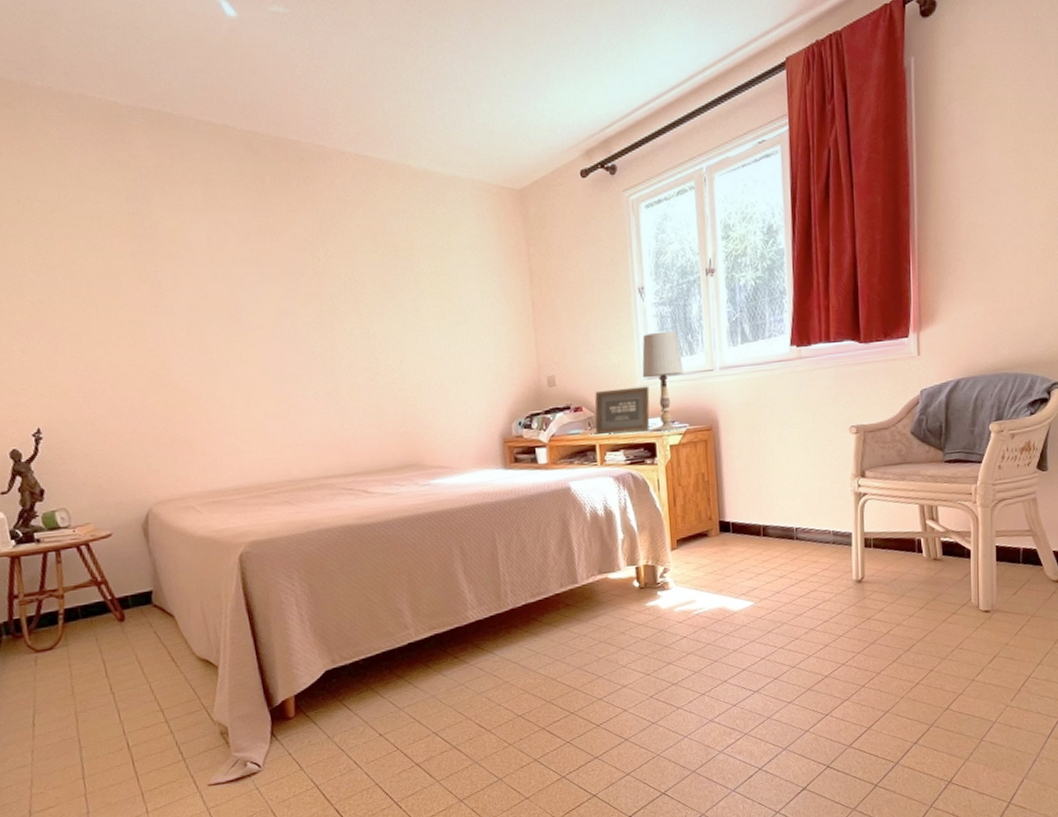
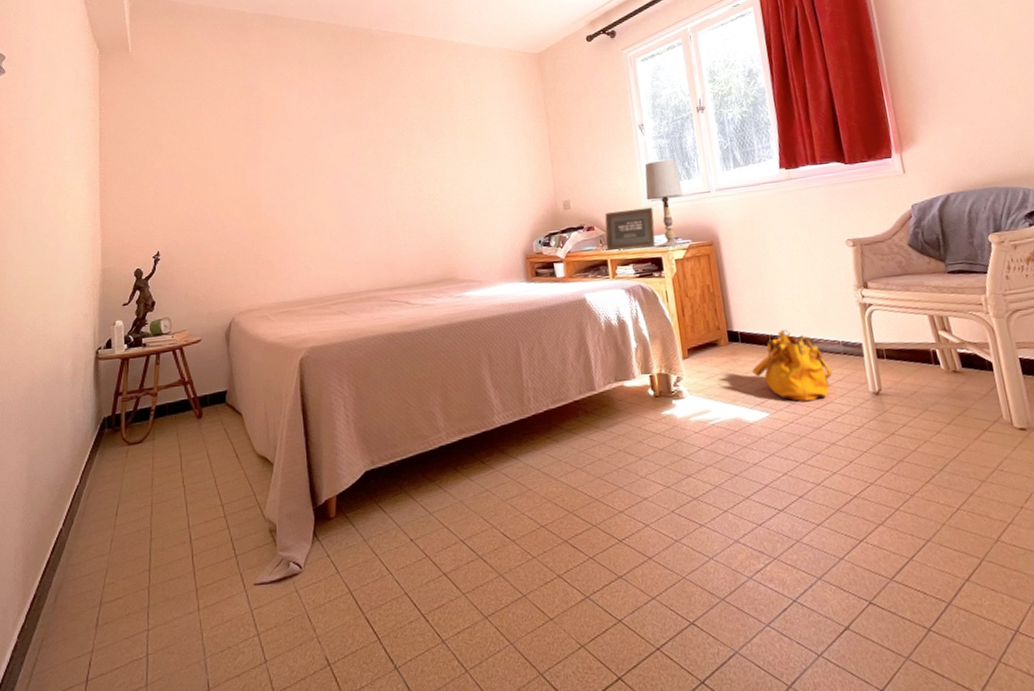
handbag: none [741,519,820,591] -> present [752,329,833,402]

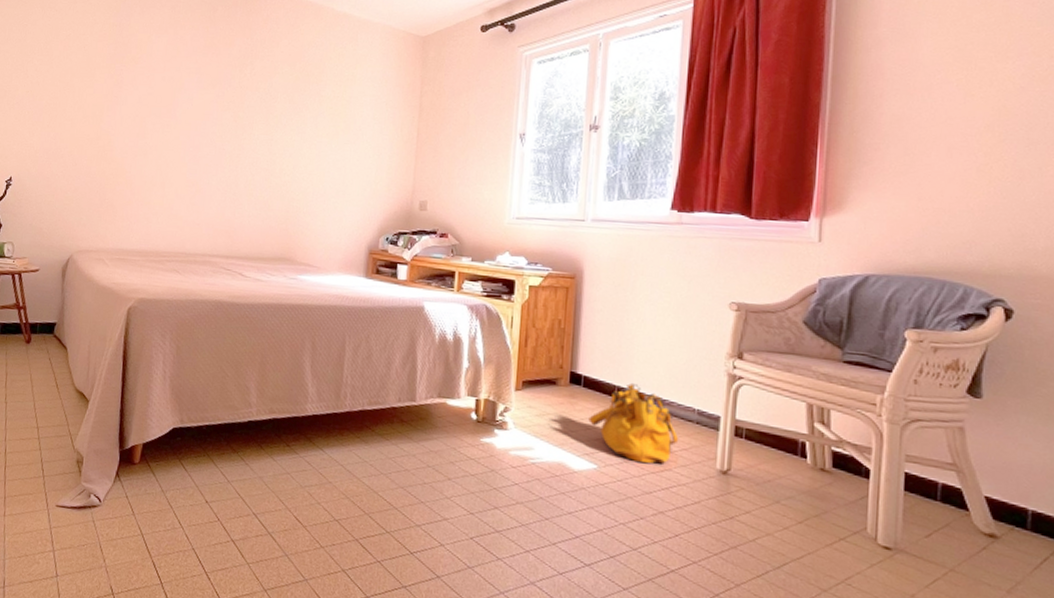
picture frame: present [605,207,655,251] -> none [457,222,517,268]
table lamp: present [644,159,683,247] -> none [511,176,554,273]

